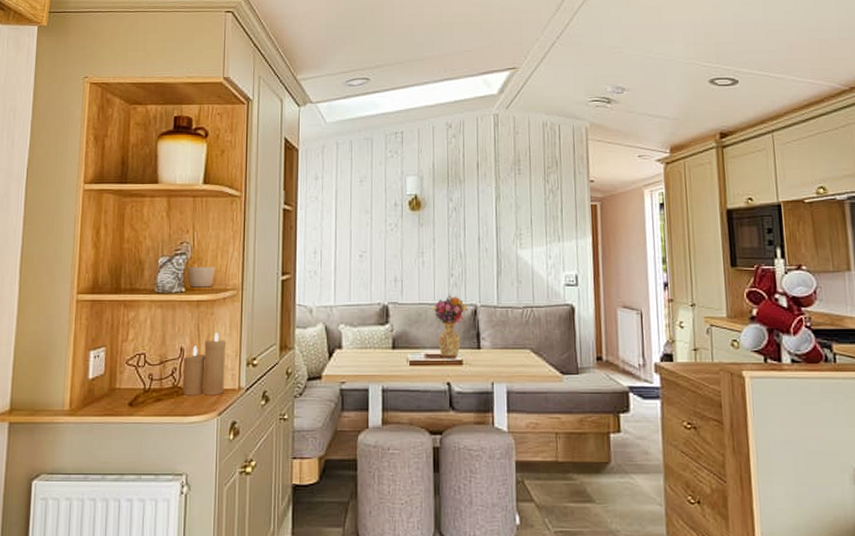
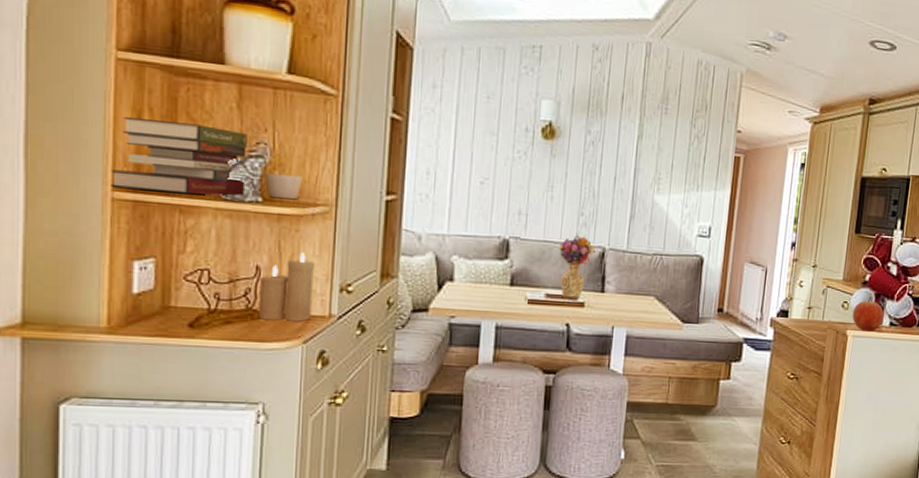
books: none [76,233,174,292] -> present [111,117,247,196]
fruit: none [745,333,783,371] -> present [852,297,884,332]

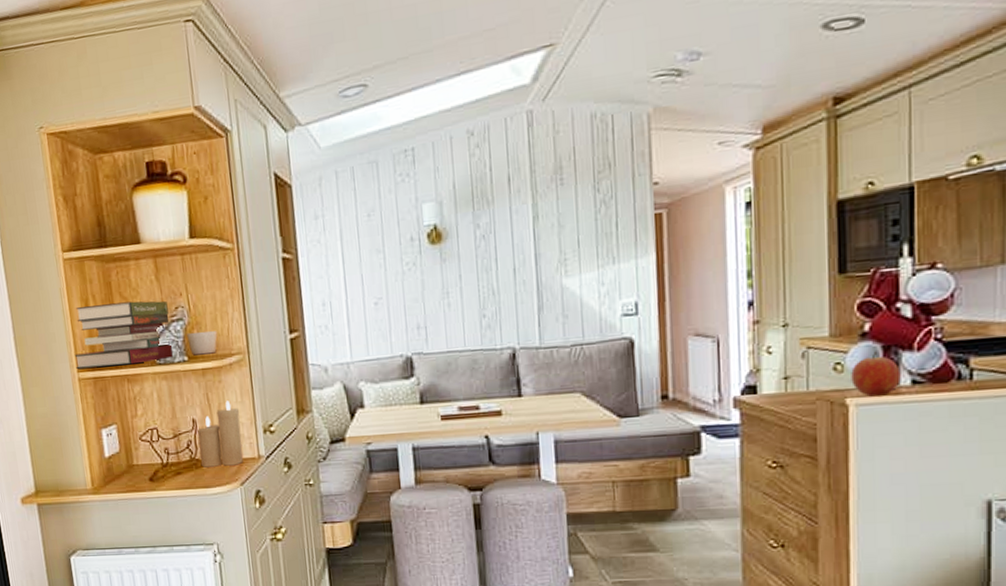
flower arrangement: present [558,233,597,301] -> none [464,337,506,411]

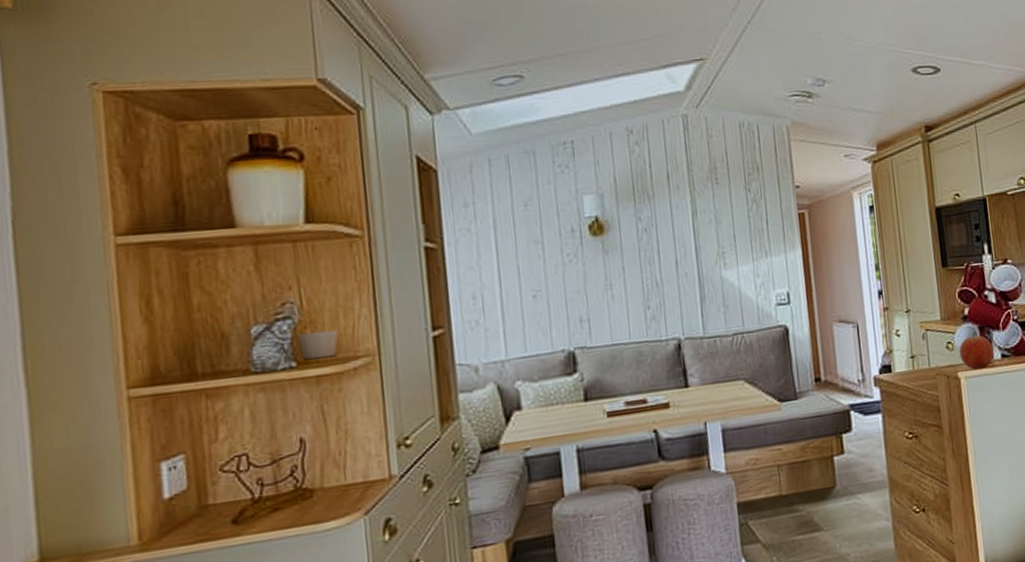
books: present [75,301,174,369] -> none [125,295,277,385]
candle: present [196,401,243,468] -> none [305,412,369,498]

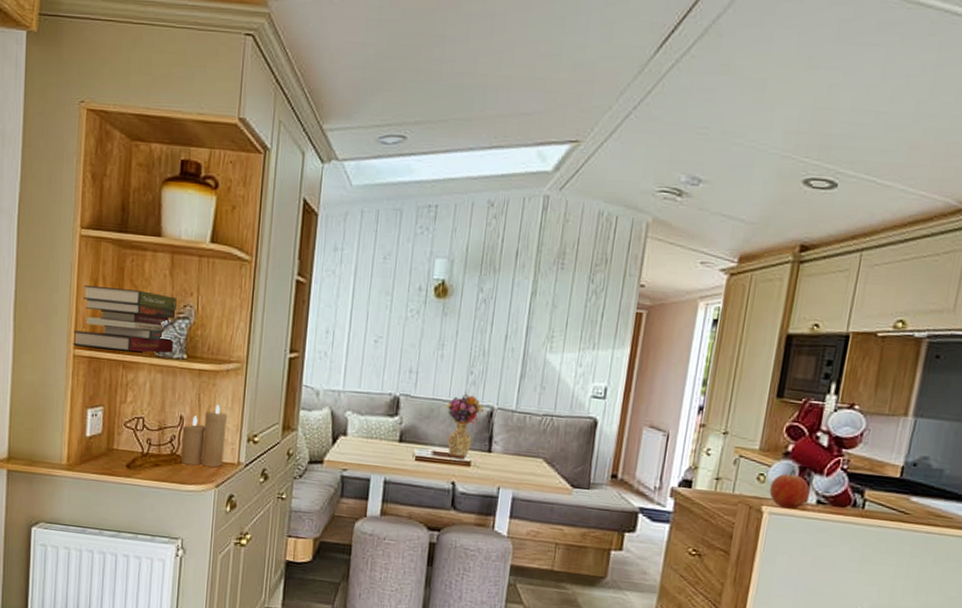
books: none [125,295,277,385] -> present [73,285,177,353]
candle: present [295,330,339,361] -> none [189,332,220,357]
candle: none [305,412,369,498] -> present [180,404,228,468]
flower arrangement: none [629,328,672,405] -> present [446,391,485,460]

